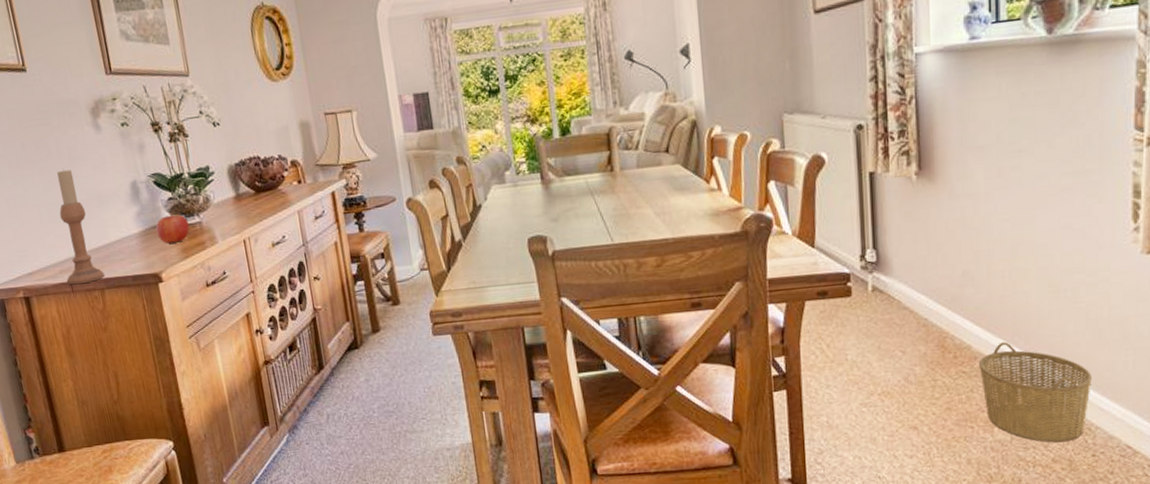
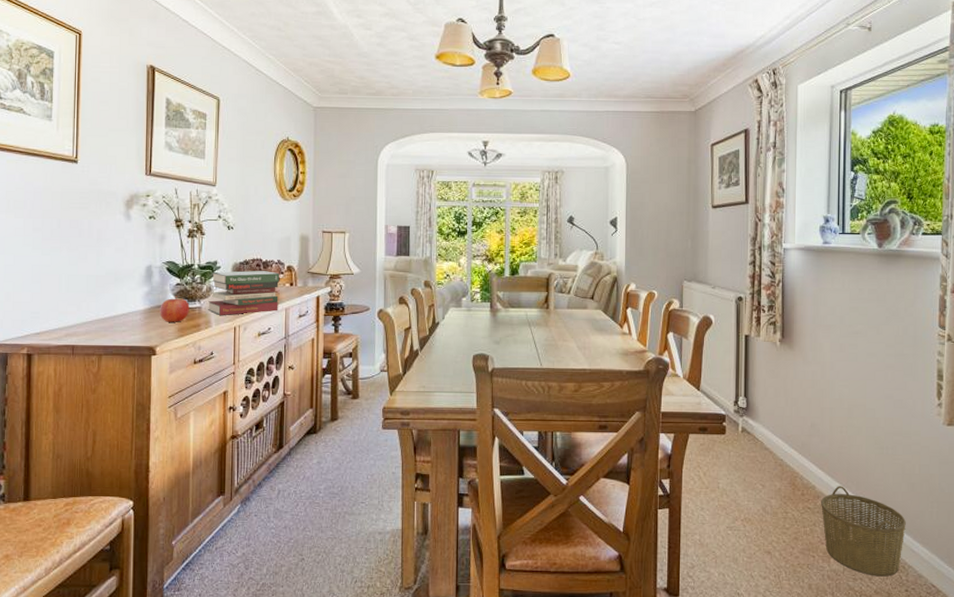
candlestick: present [57,169,105,285] -> none [69,247,105,348]
books: none [206,169,290,230] -> present [208,271,280,316]

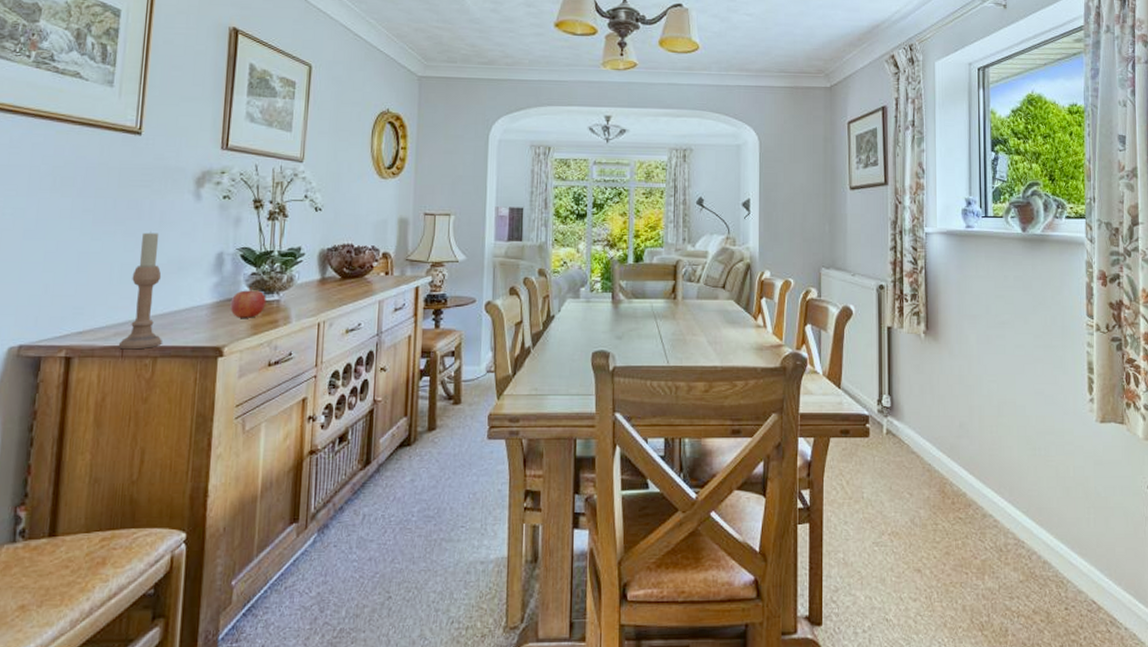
candlestick: none [69,247,105,348] -> present [118,231,162,350]
books: present [208,271,280,316] -> none [288,258,374,310]
basket: present [820,486,906,577] -> none [972,492,1063,594]

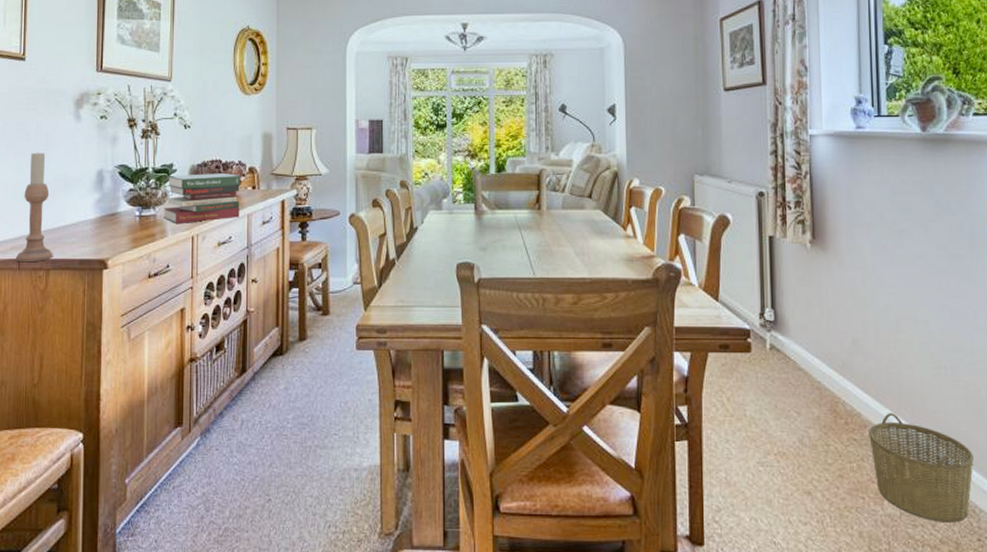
fruit: present [230,287,266,318] -> none [111,203,144,232]
books: none [288,258,374,310] -> present [164,173,241,224]
basket: none [972,492,1063,594] -> present [868,413,974,523]

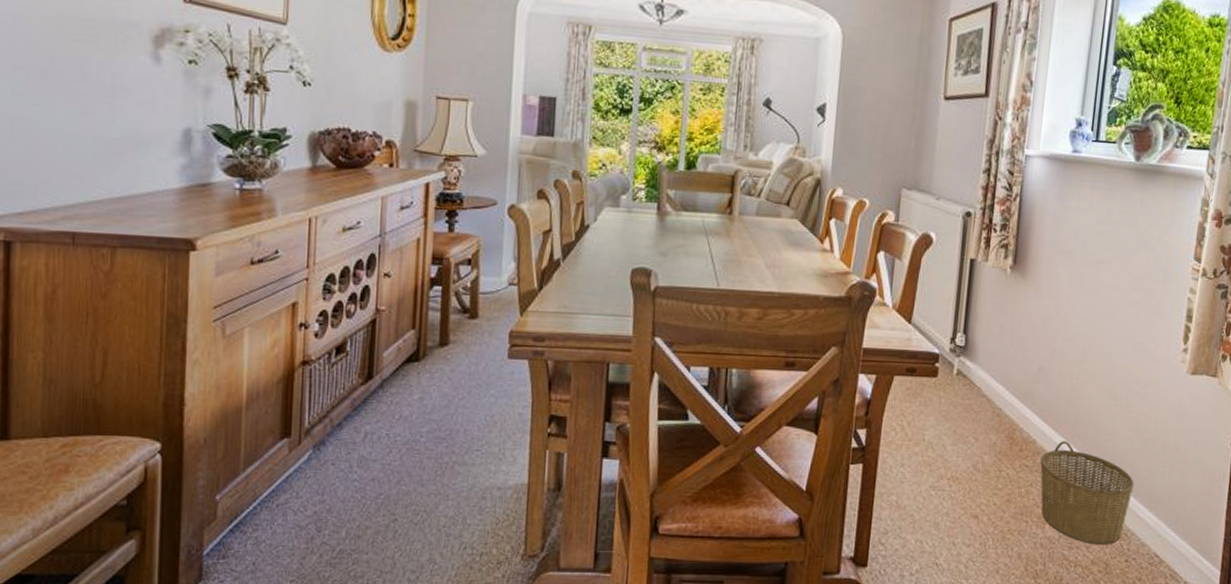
candlestick: present [15,151,53,263] -> none [68,98,121,237]
books: present [164,173,241,224] -> none [272,142,376,203]

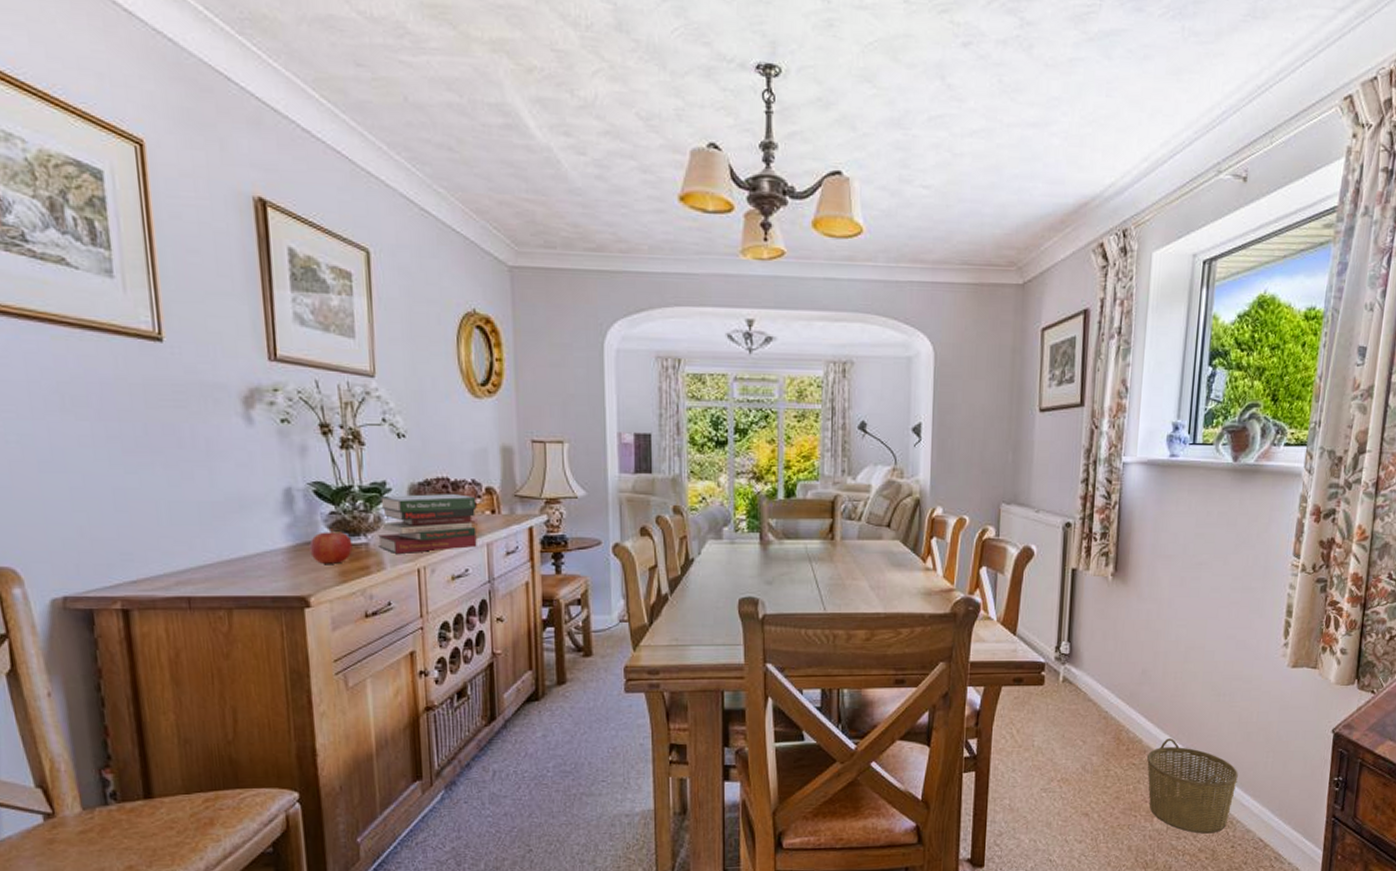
fruit: none [202,172,246,208] -> present [309,529,353,564]
books: none [272,142,376,203] -> present [378,494,477,555]

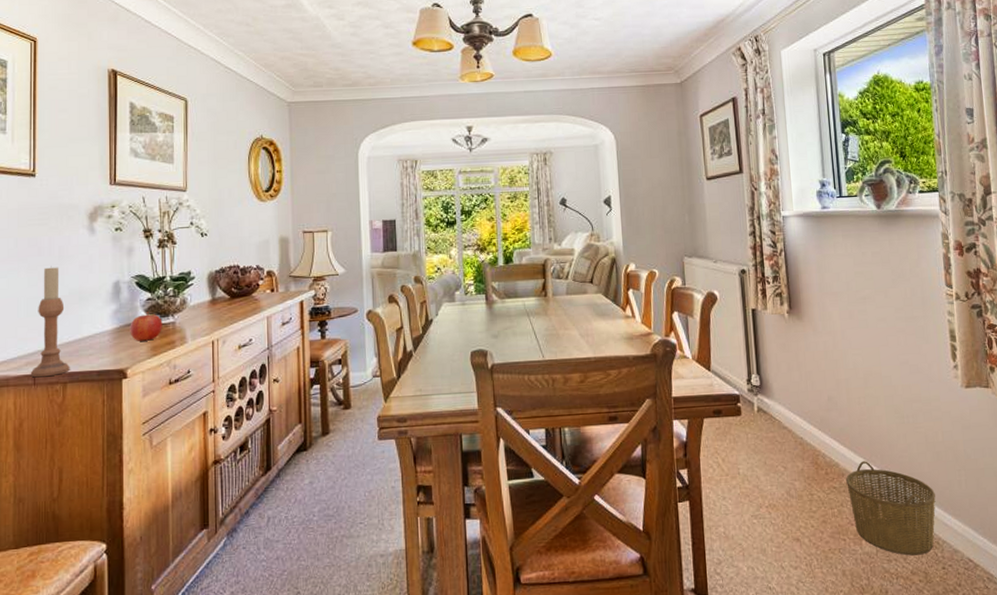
candlestick: none [183,462,235,601] -> present [30,266,70,378]
books: present [378,494,477,555] -> none [183,278,260,330]

